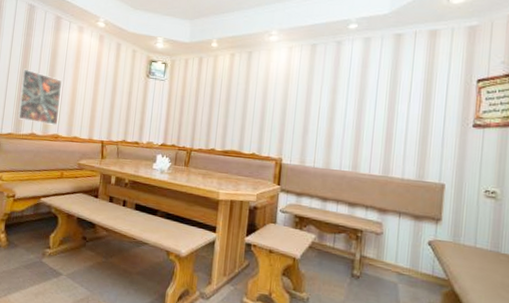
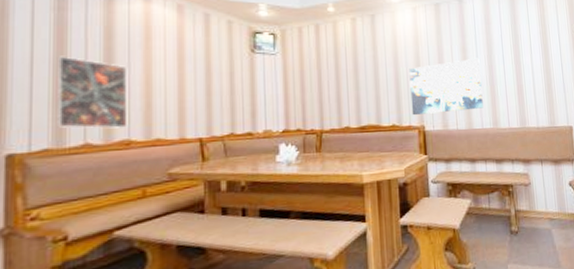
wall art: none [272,100,349,151] -> present [409,58,483,116]

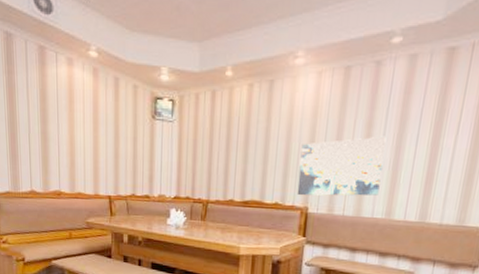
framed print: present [56,56,128,129] -> none [10,115,59,181]

